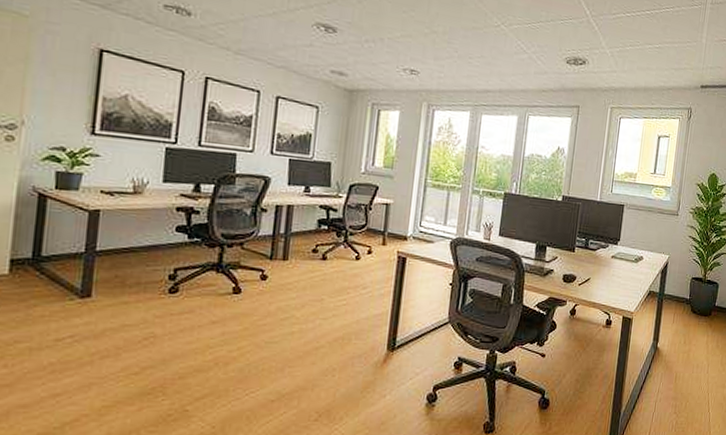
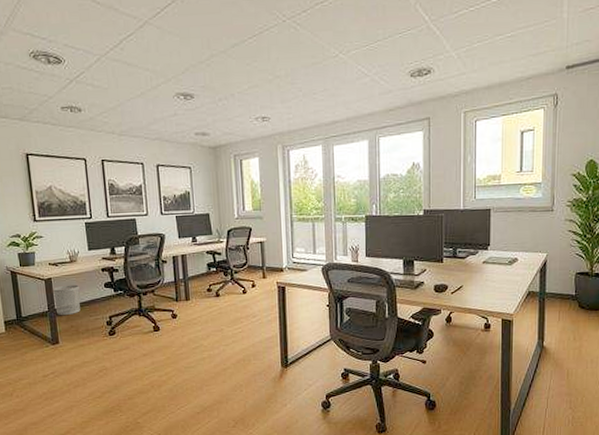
waste bin: none [96,222,139,262] -> present [53,284,81,316]

